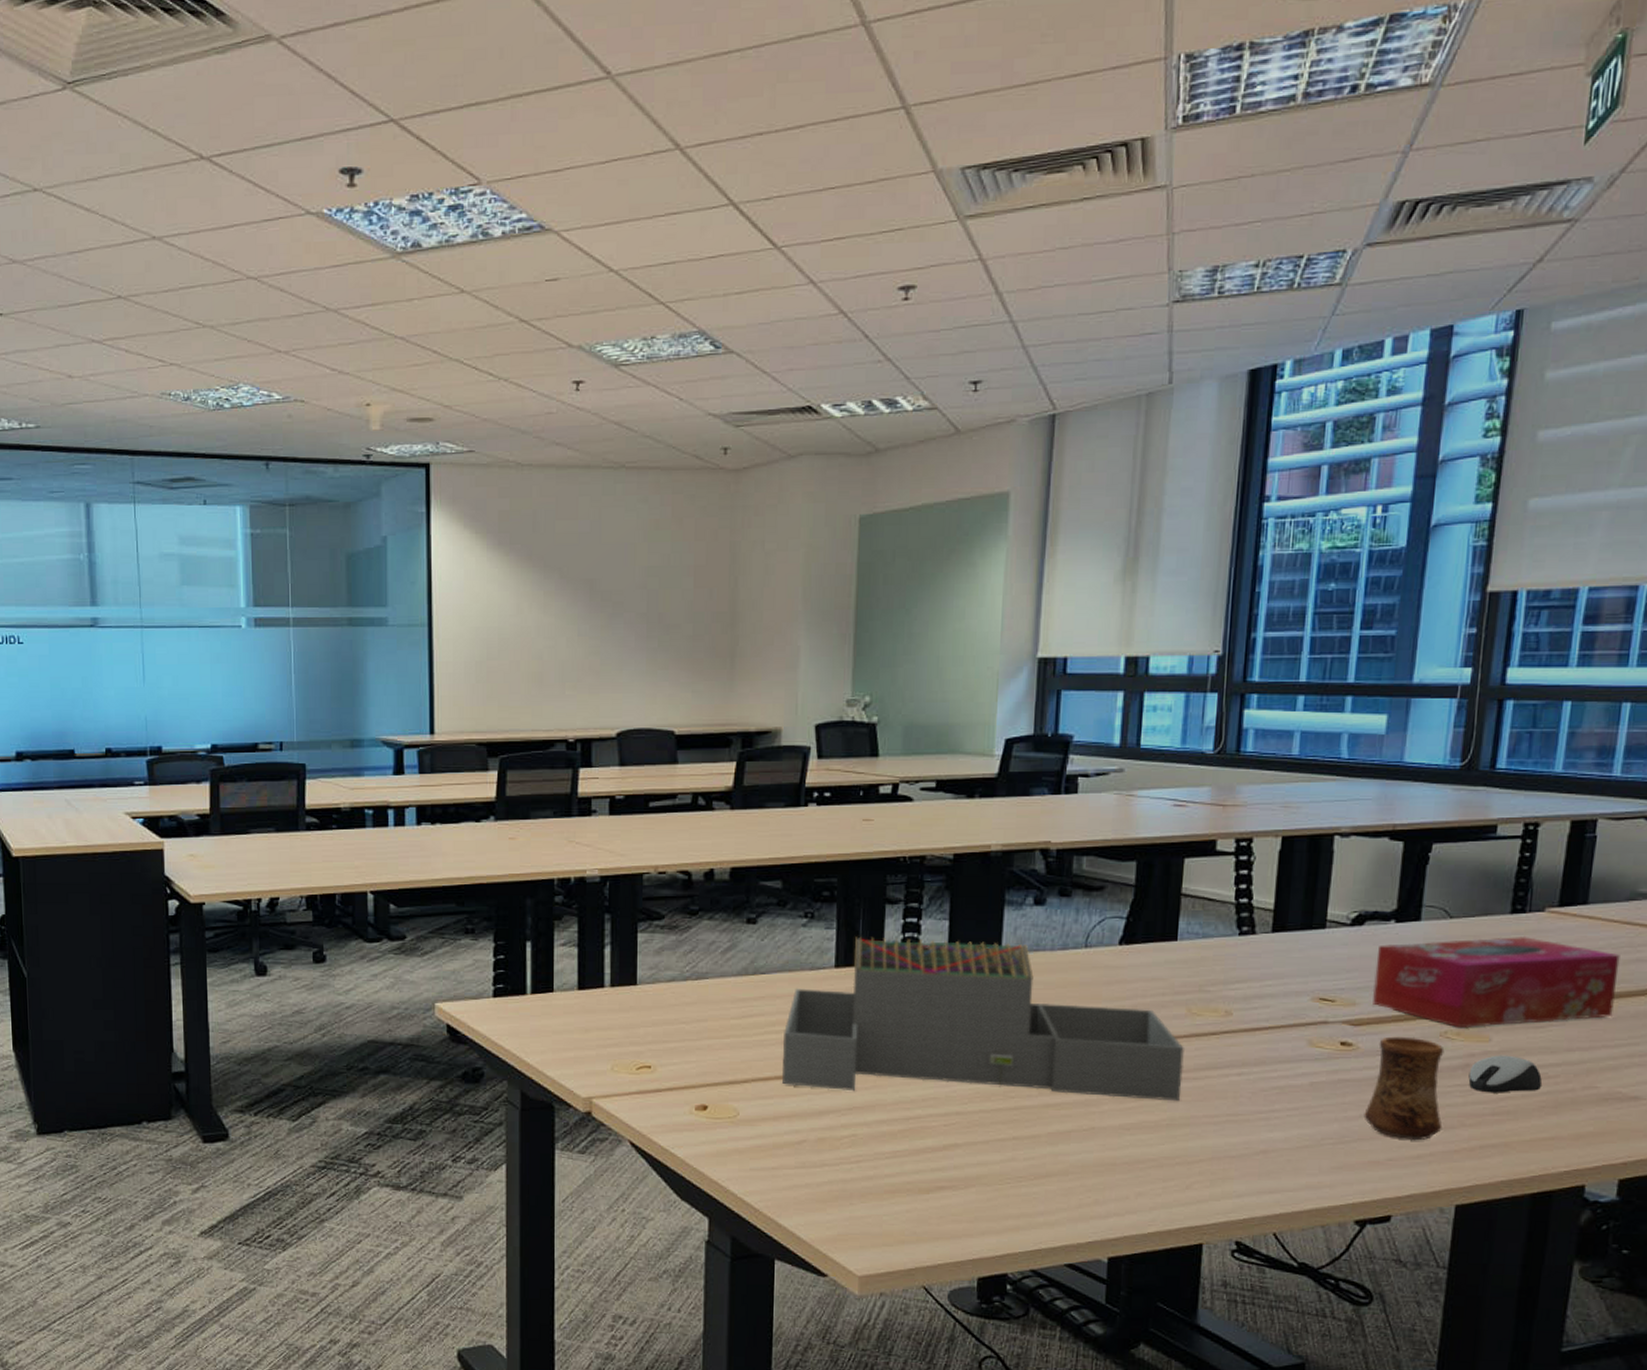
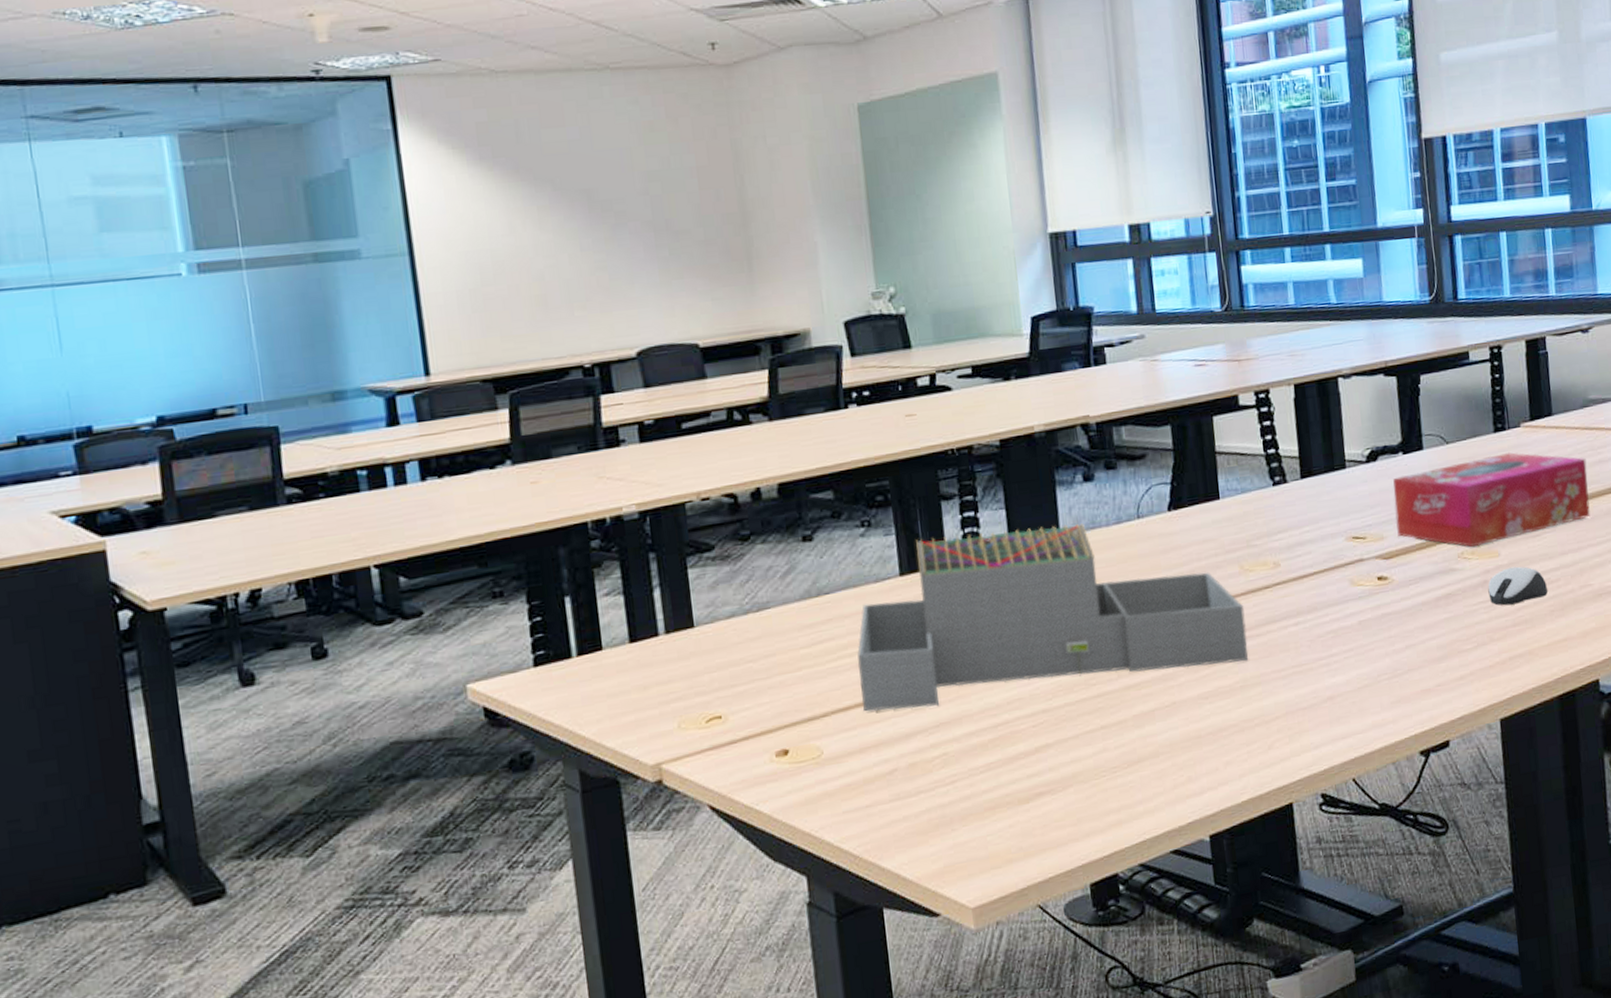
cup: present [1364,1036,1445,1141] -> none [1409,562,1476,663]

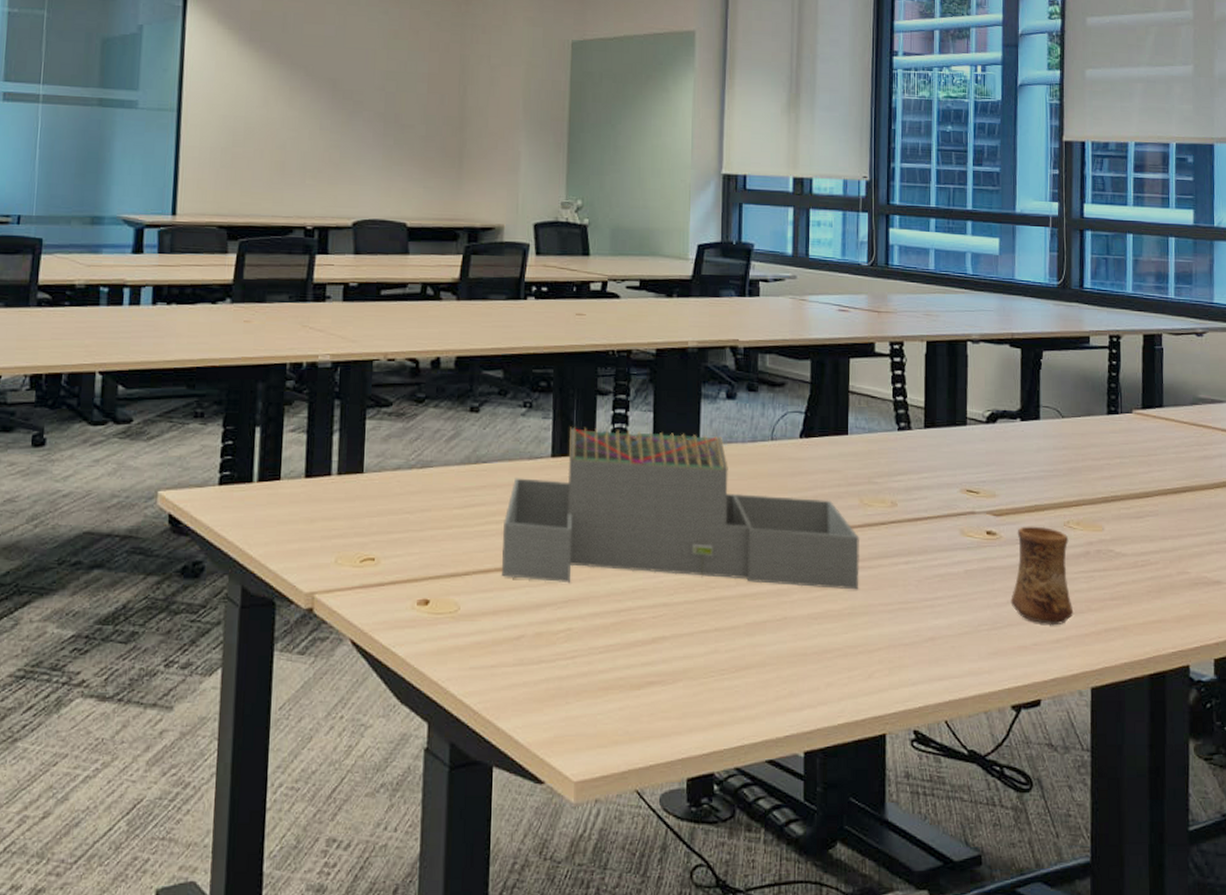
tissue box: present [1393,452,1590,547] -> none [1008,435,1192,517]
cup: none [1409,562,1476,663] -> present [1010,526,1074,626]
computer mouse: present [1488,566,1548,606] -> none [1090,543,1146,579]

